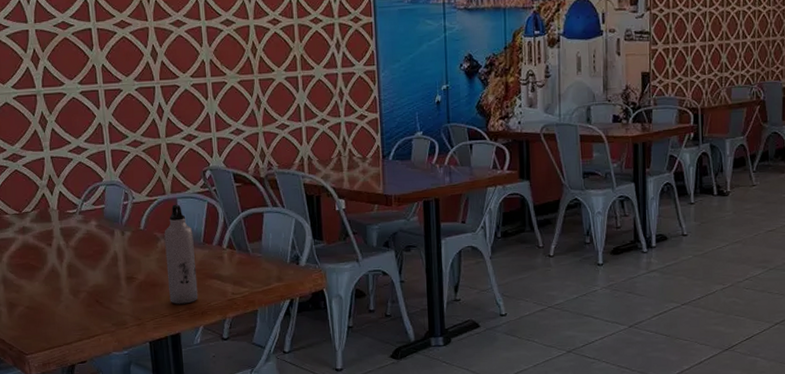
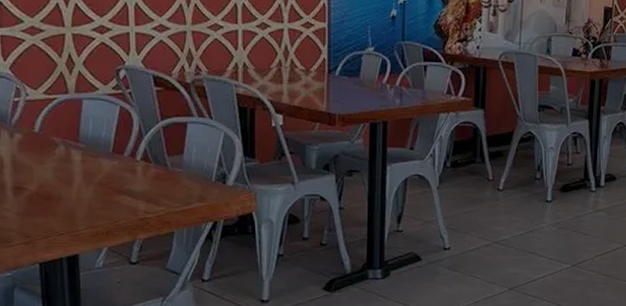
water bottle: present [164,204,198,304] -> none [64,106,103,221]

